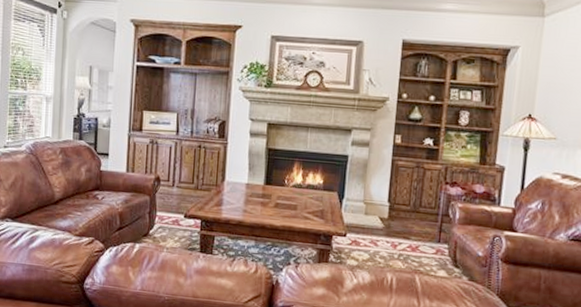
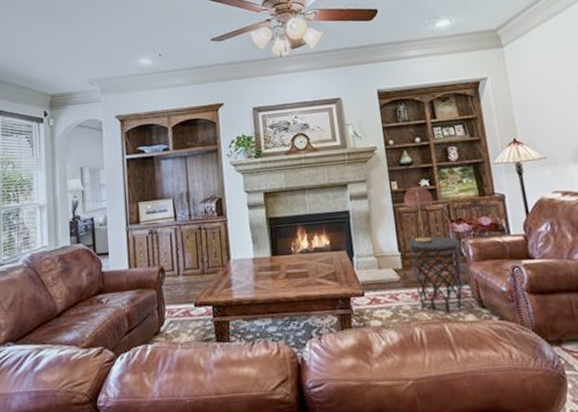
side table: none [397,192,449,266] -> present [408,236,465,314]
table lamp: none [404,143,434,199] -> present [403,185,434,243]

